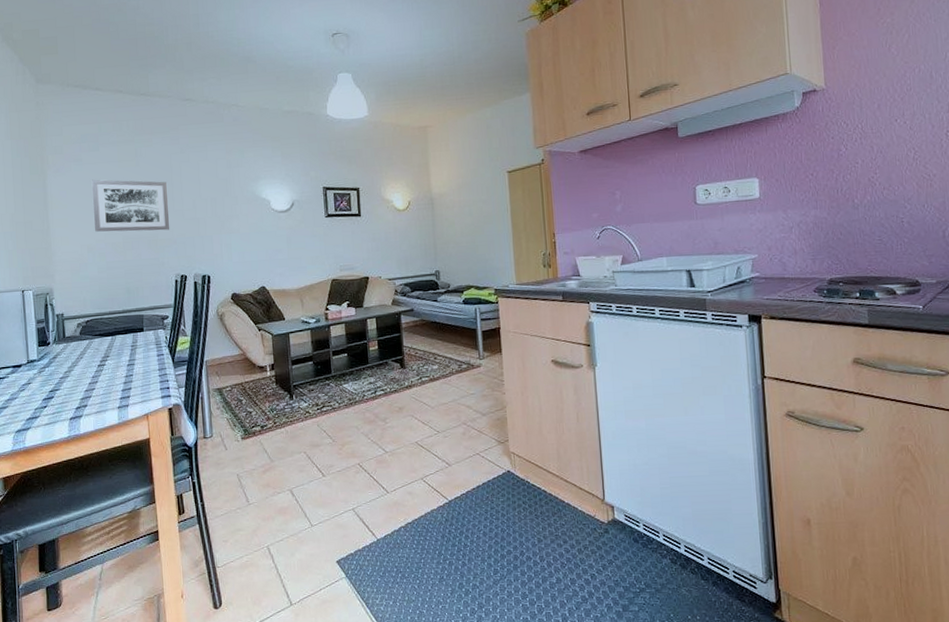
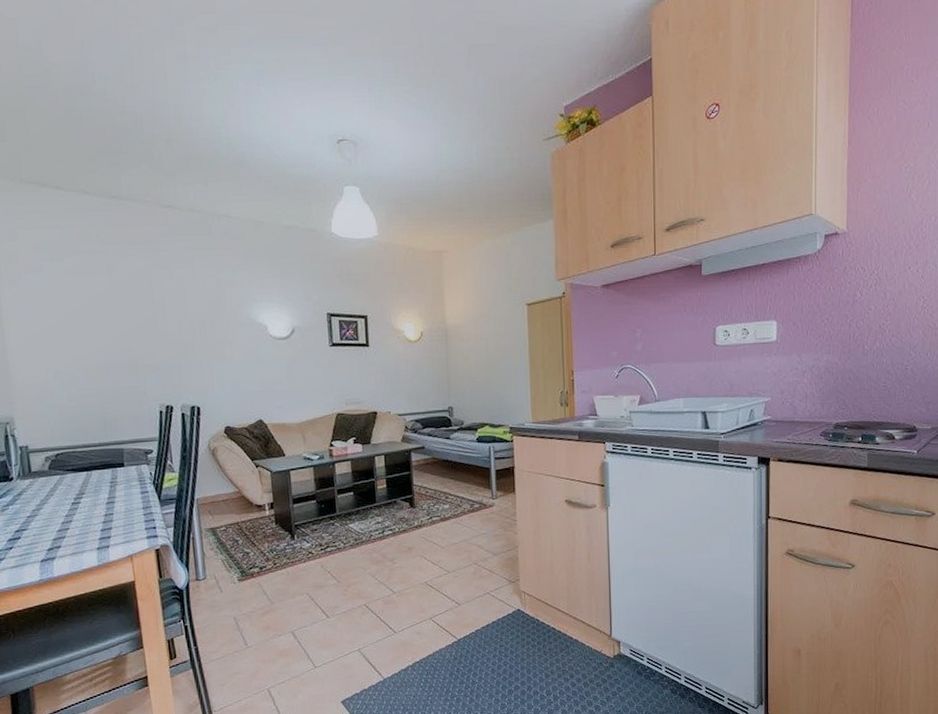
wall art: present [92,179,170,232] -> none [56,294,152,356]

